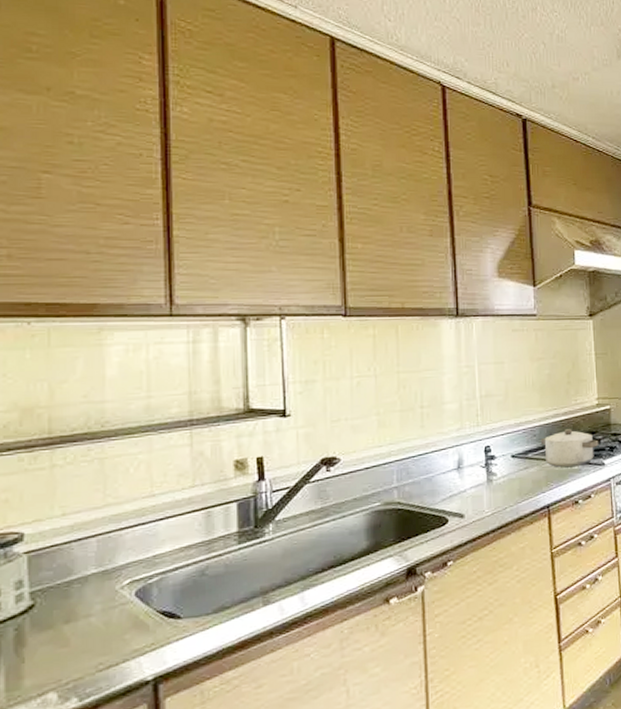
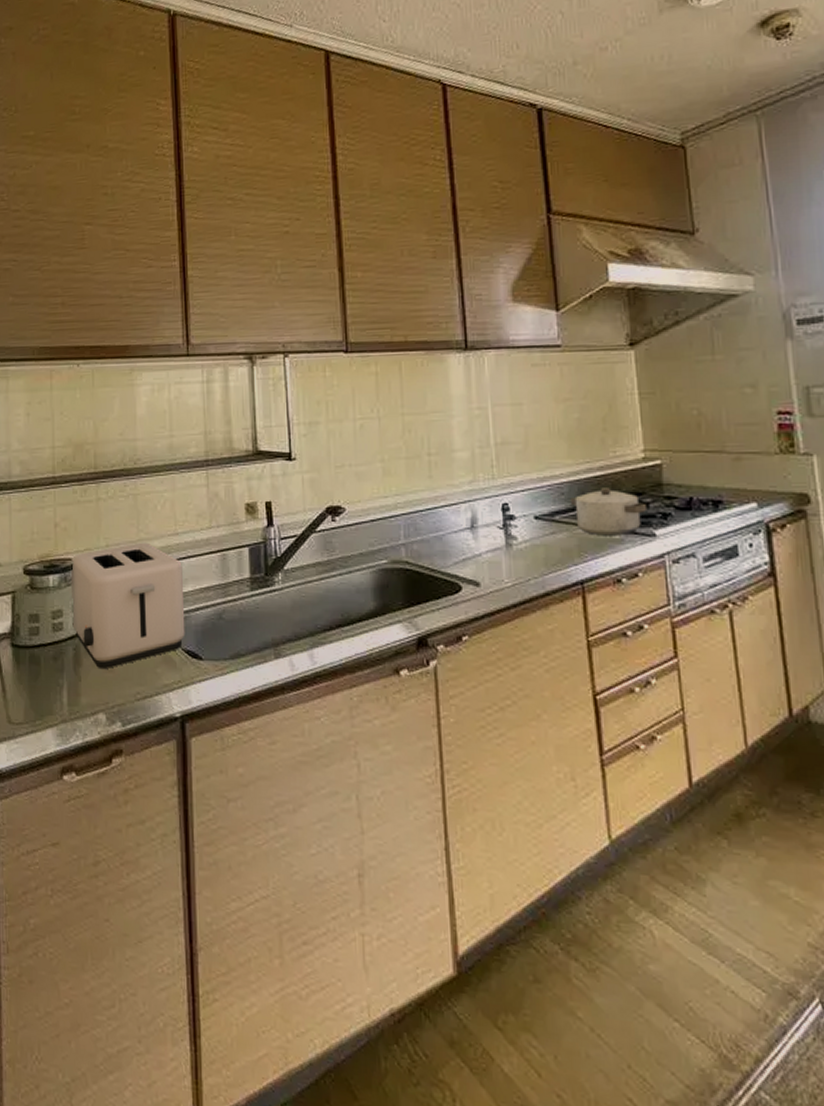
toaster: none [12,507,161,645] -> present [70,542,185,669]

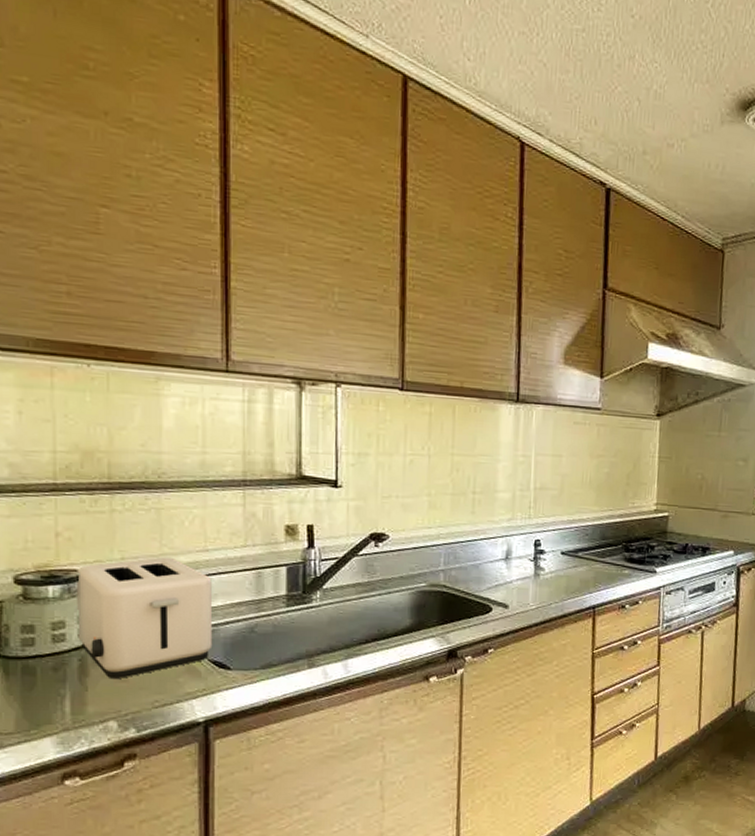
cooking pot: present [569,488,648,535] -> none [592,532,653,570]

